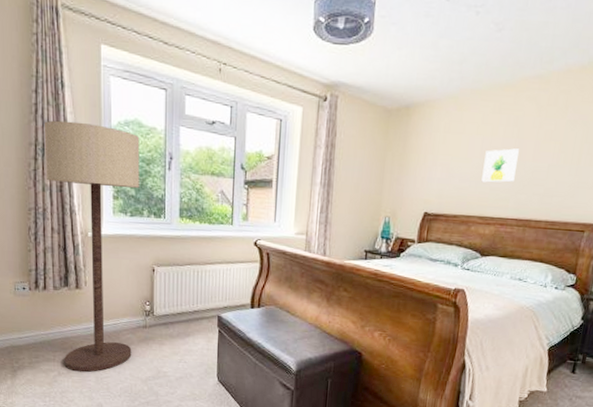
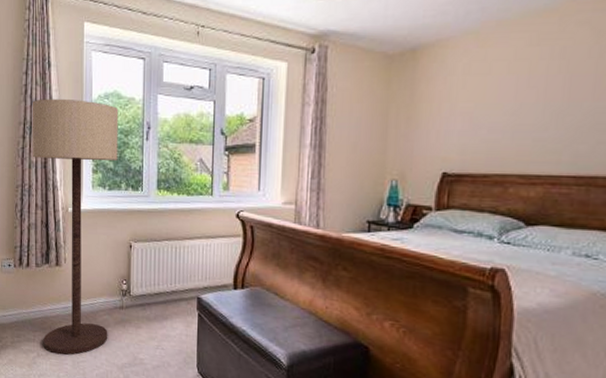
wall art: present [481,148,519,183] -> none [519,87,571,132]

